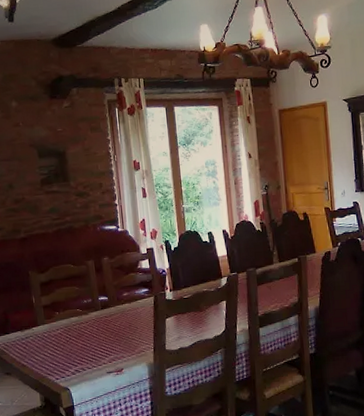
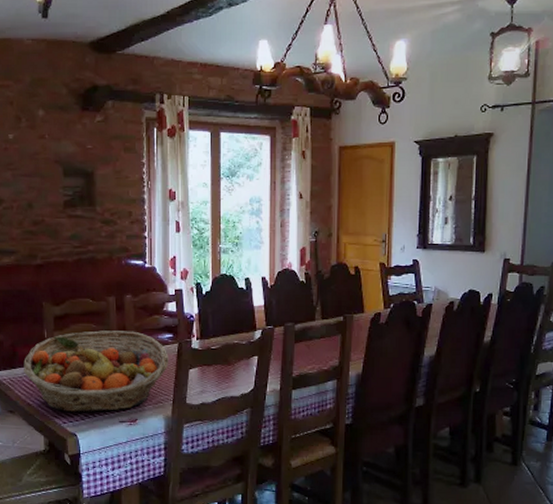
fruit basket: none [15,289,147,369] -> present [24,330,169,413]

